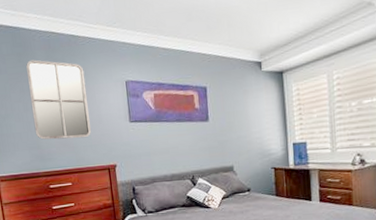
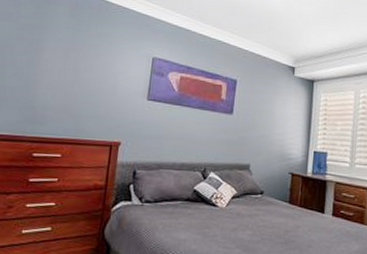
home mirror: present [26,59,92,140] -> none [32,14,109,108]

